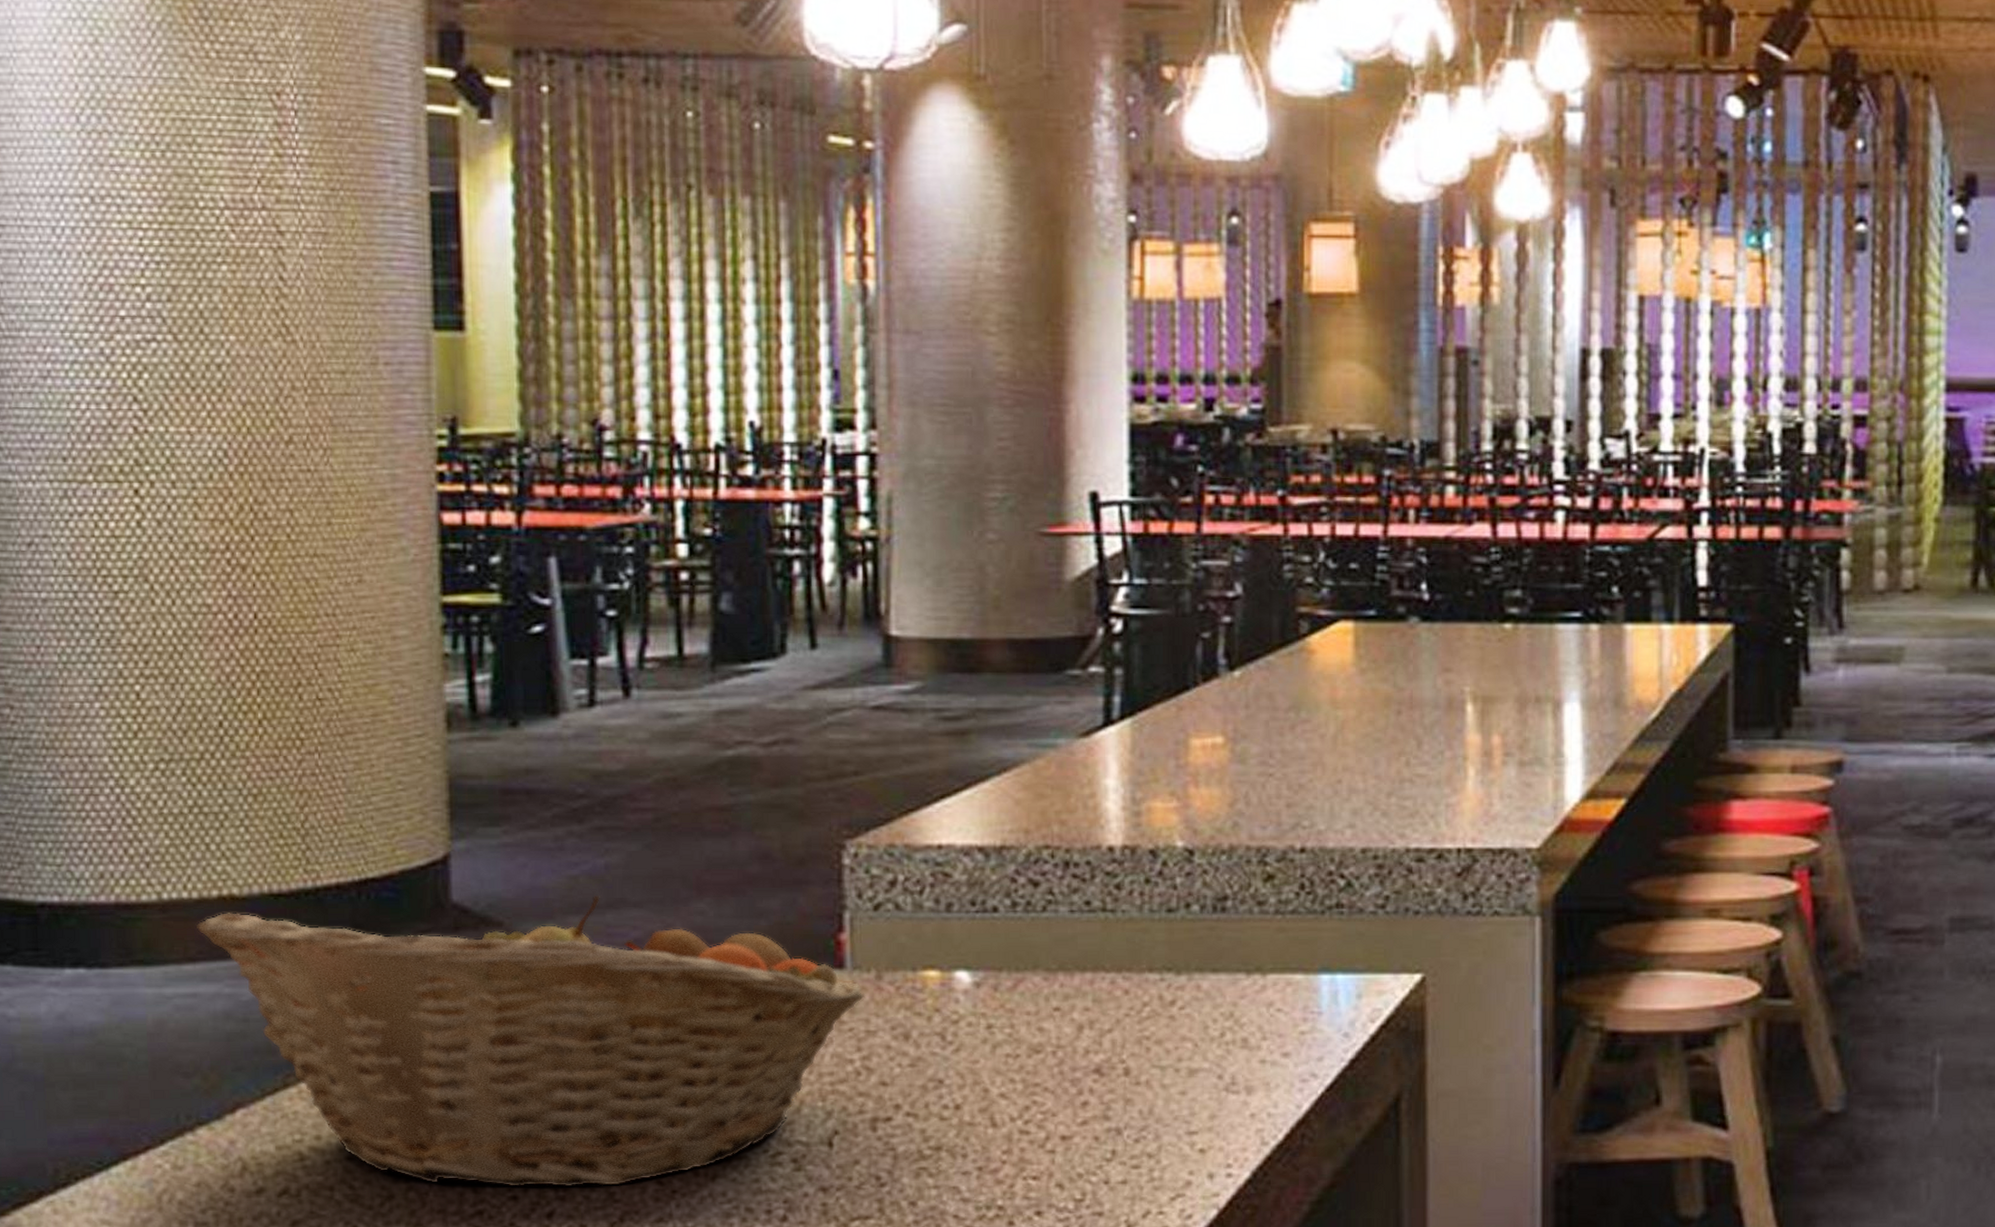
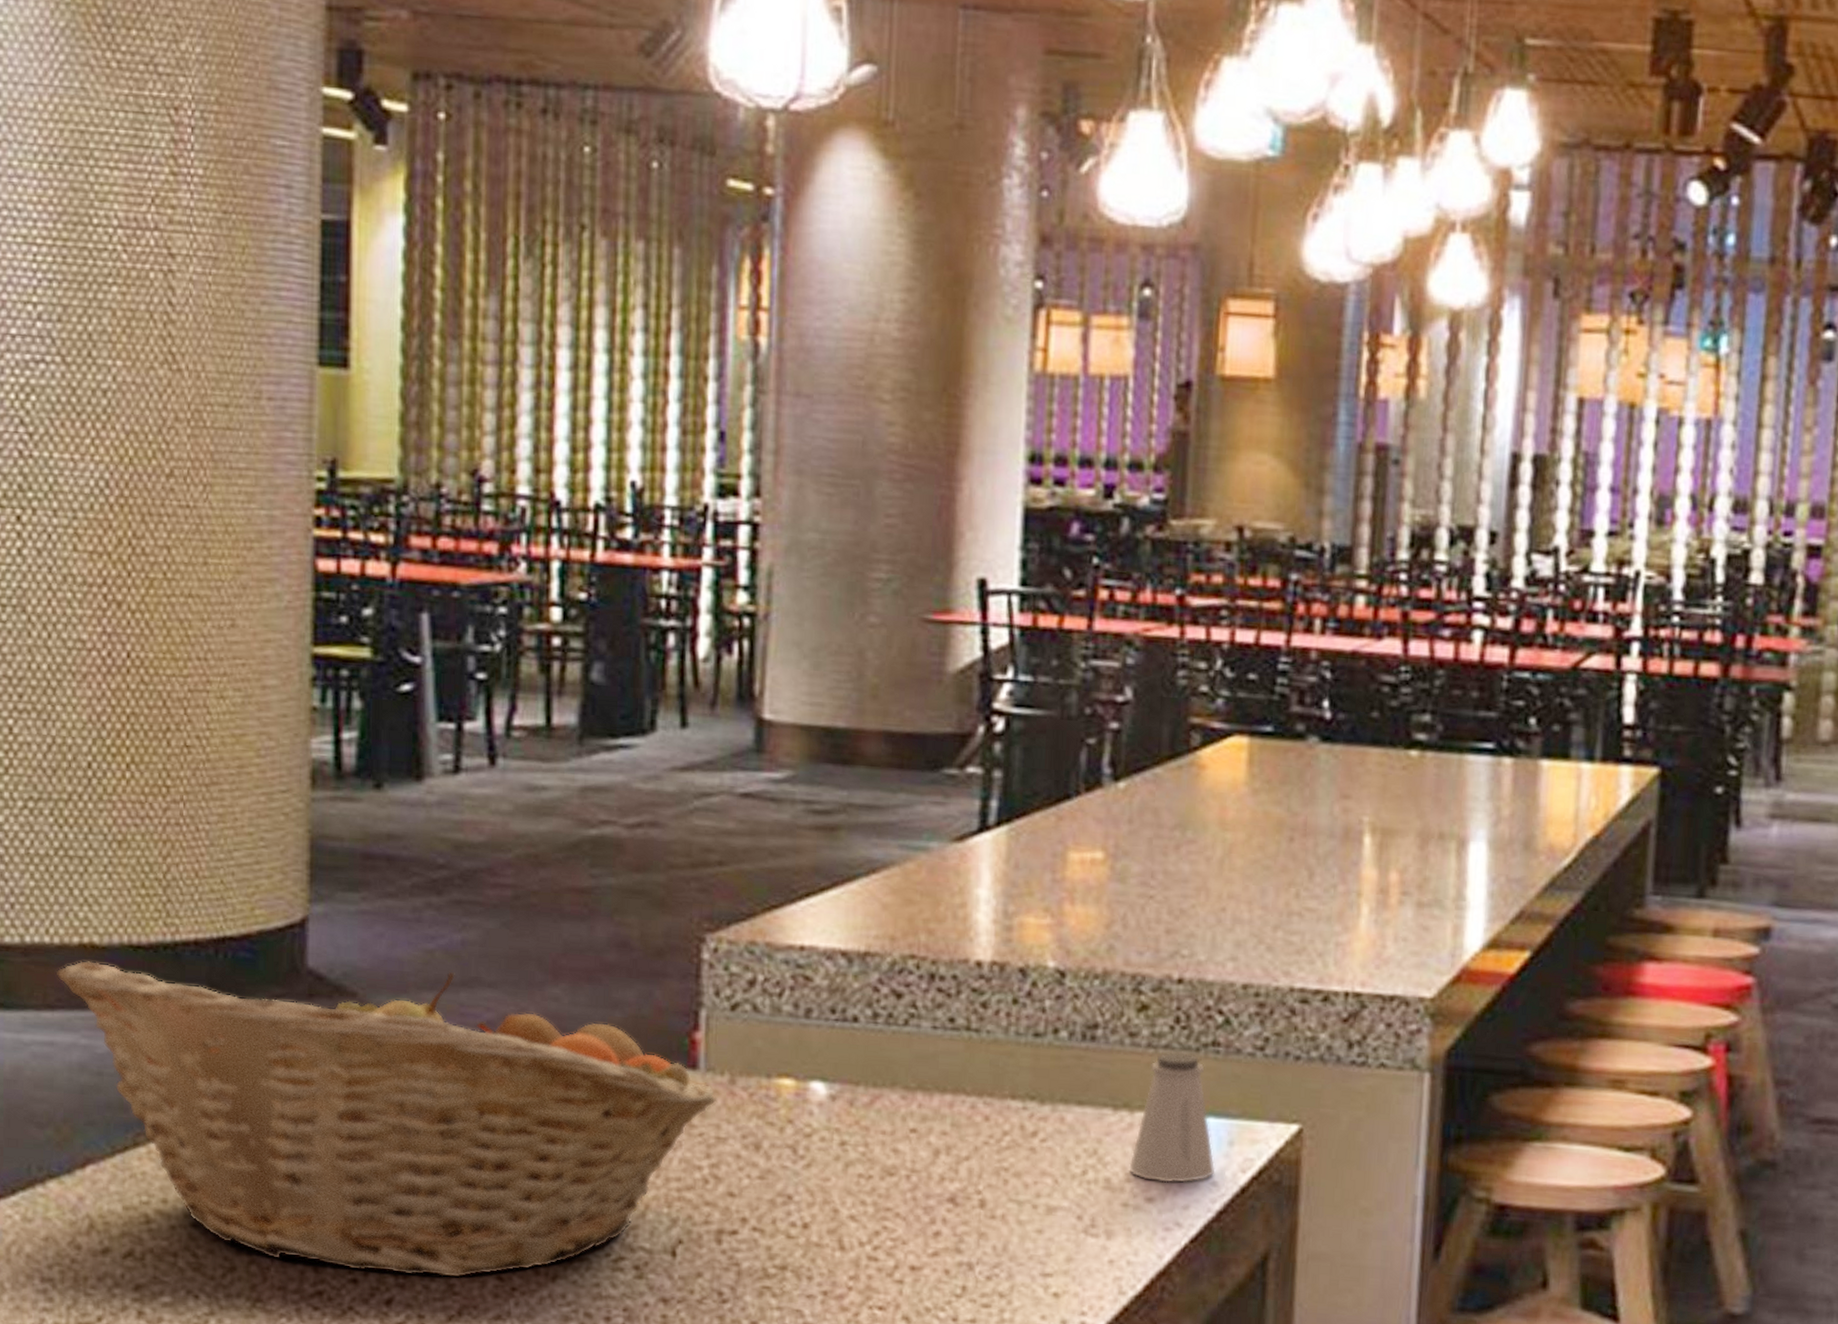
saltshaker: none [1264,915,1346,1038] -> present [1129,1051,1216,1183]

